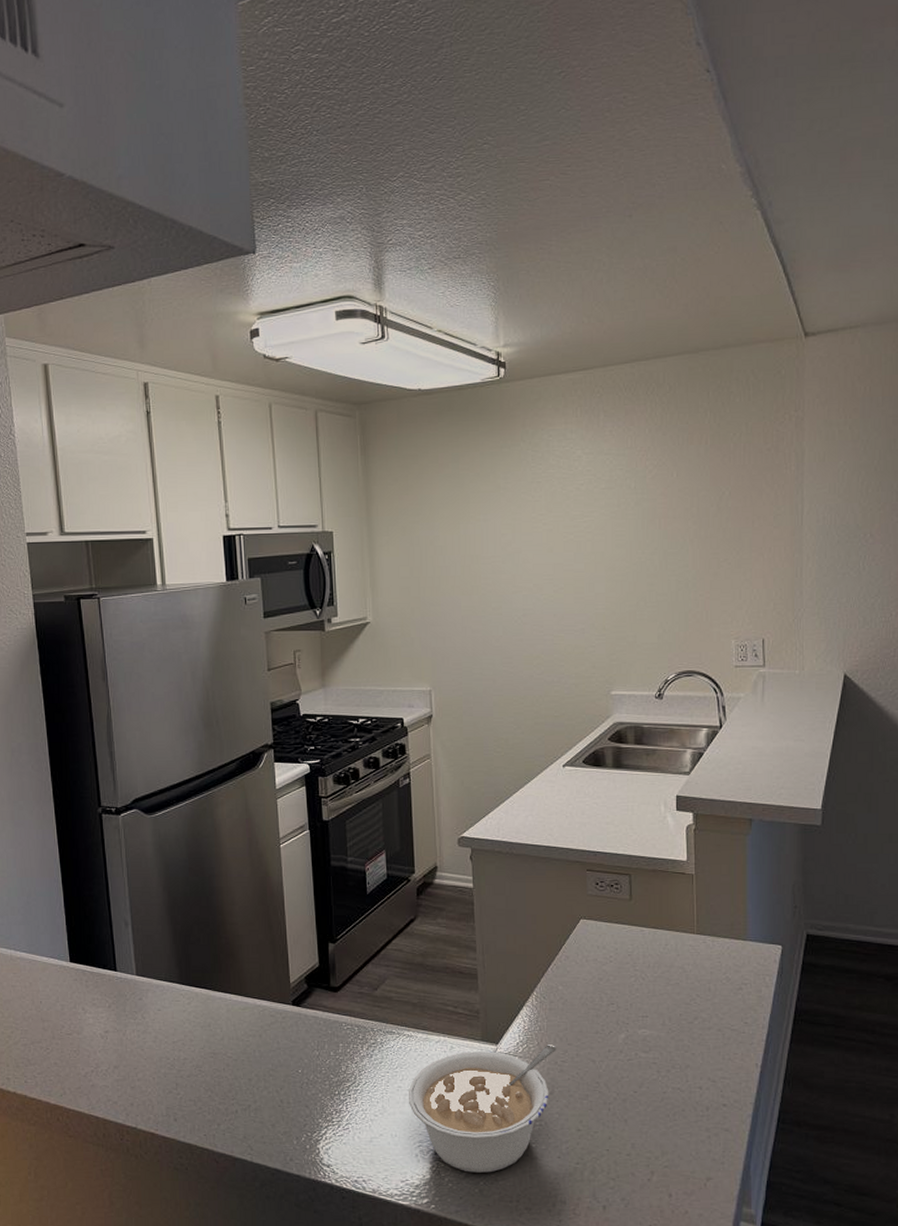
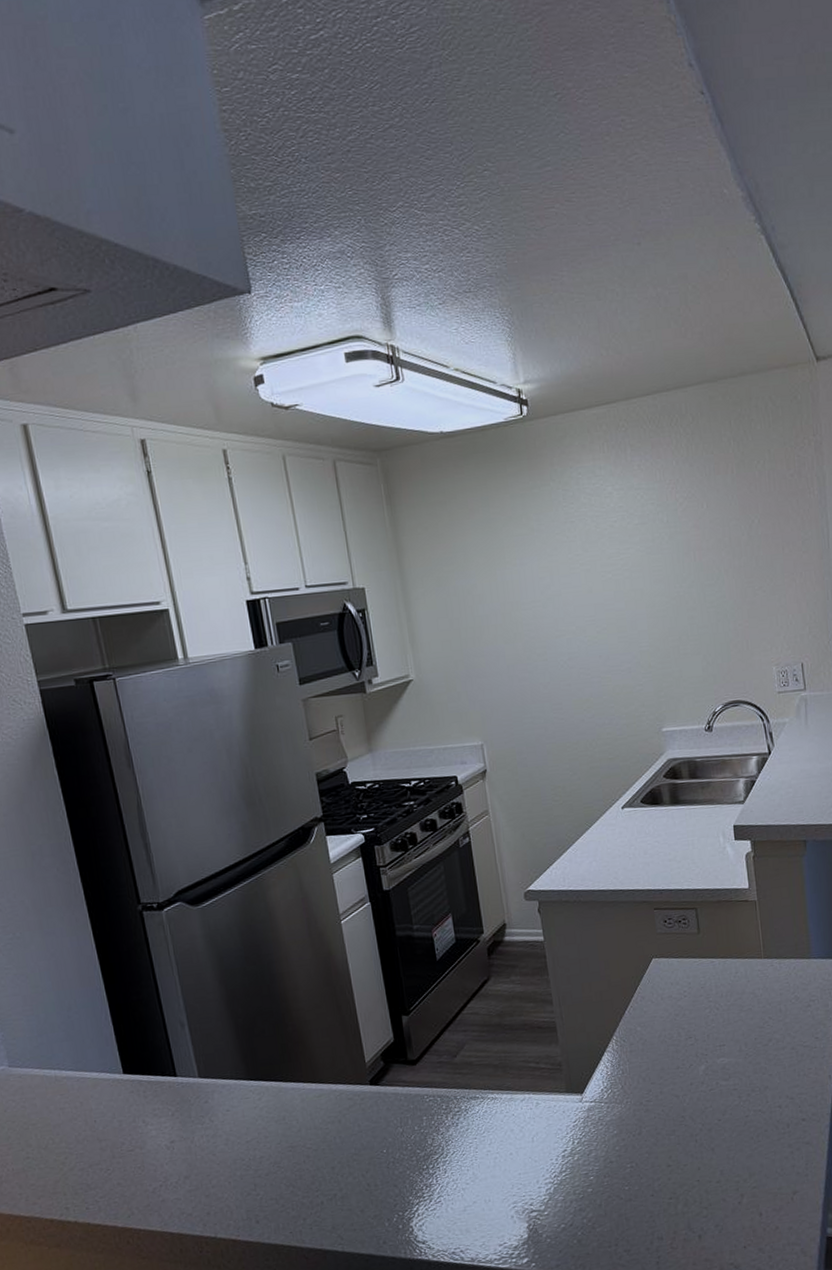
legume: present [409,1045,556,1173] -> none [498,1086,641,1225]

